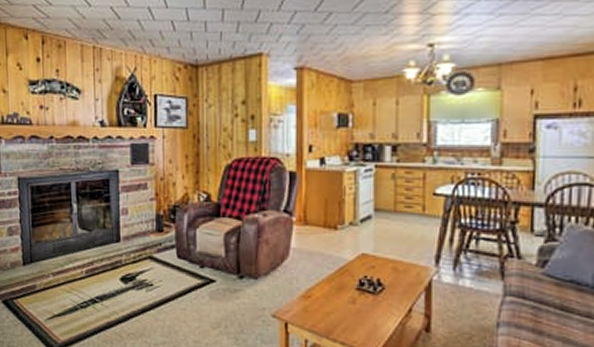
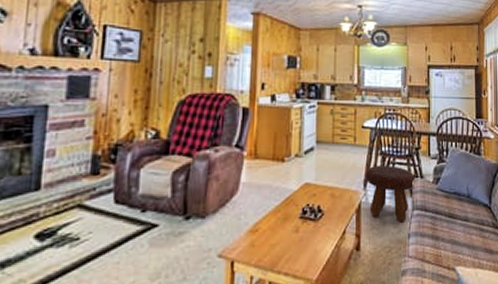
footstool: none [437,239,510,309] -> present [365,165,416,223]

